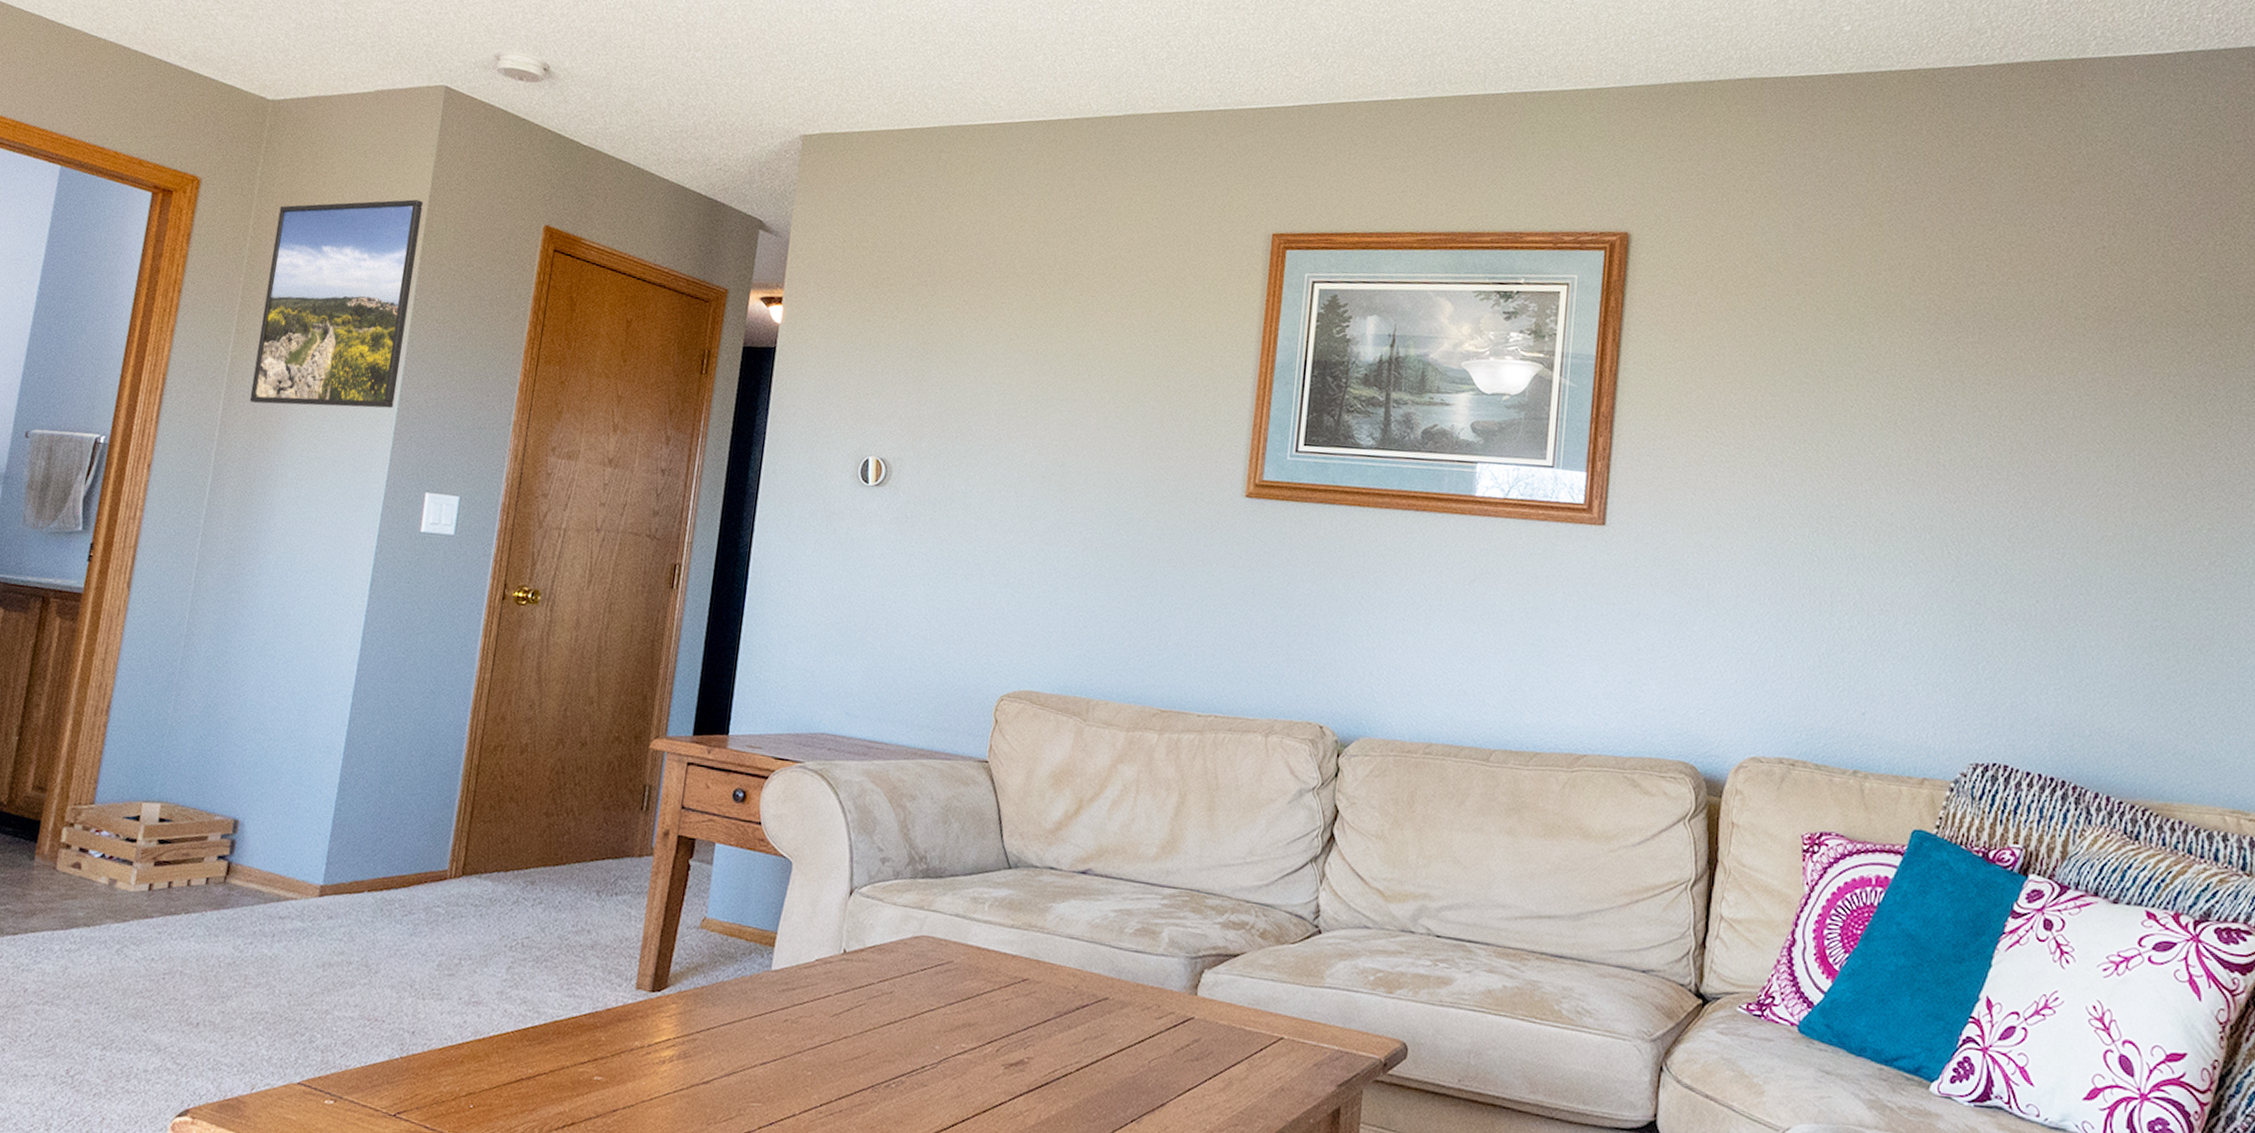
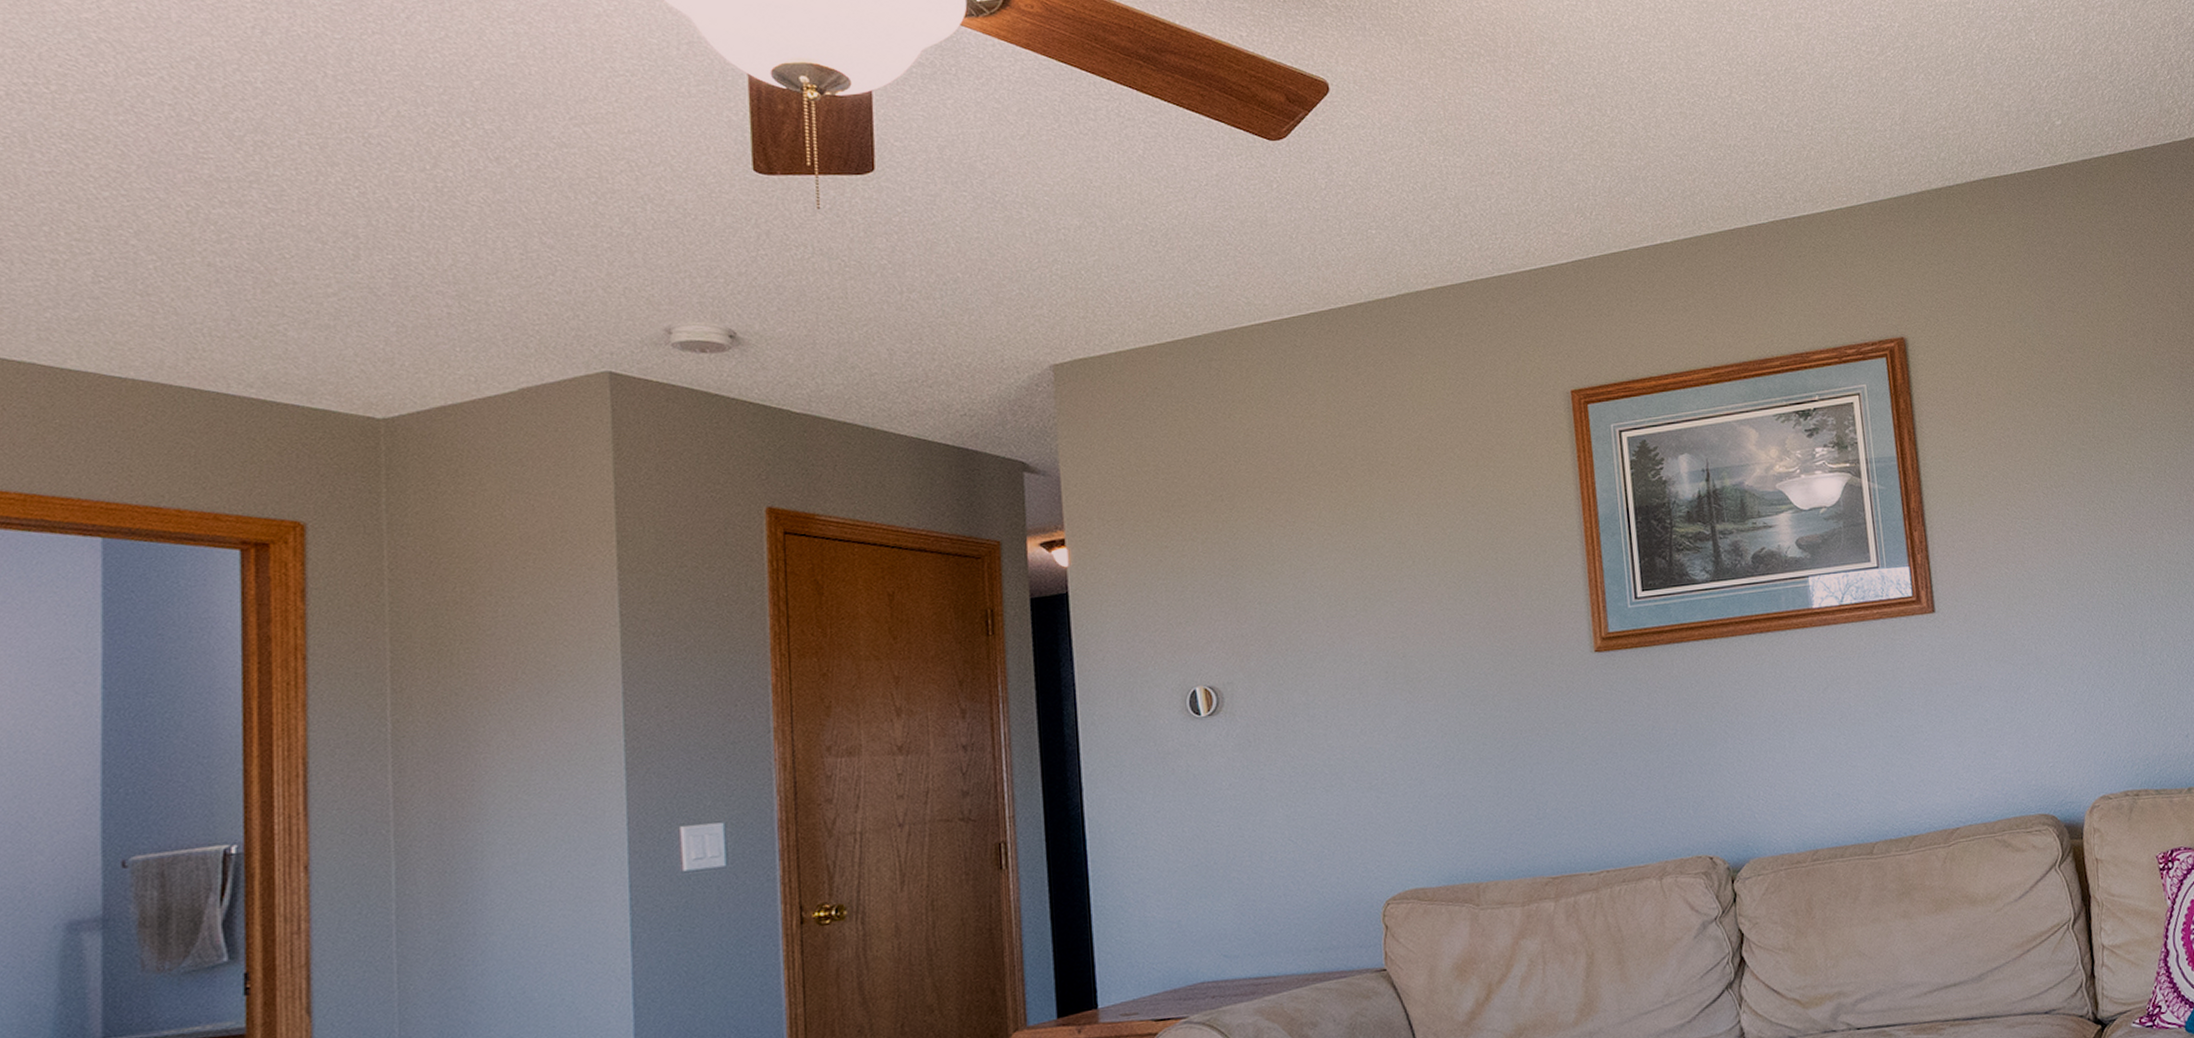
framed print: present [249,199,424,408] -> none [421,504,618,769]

